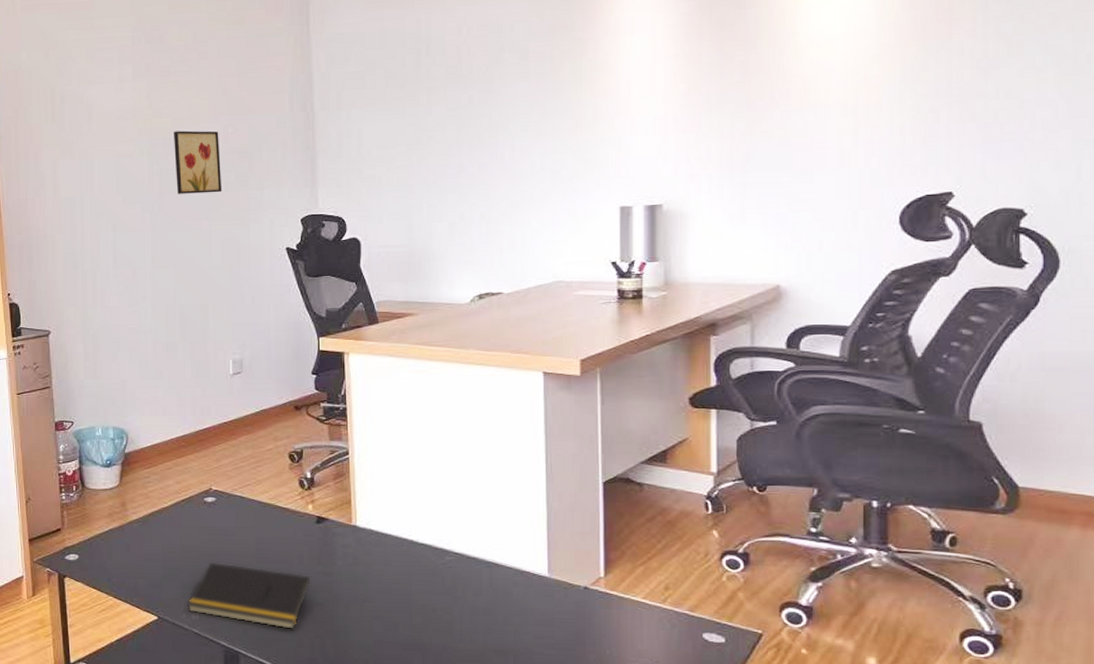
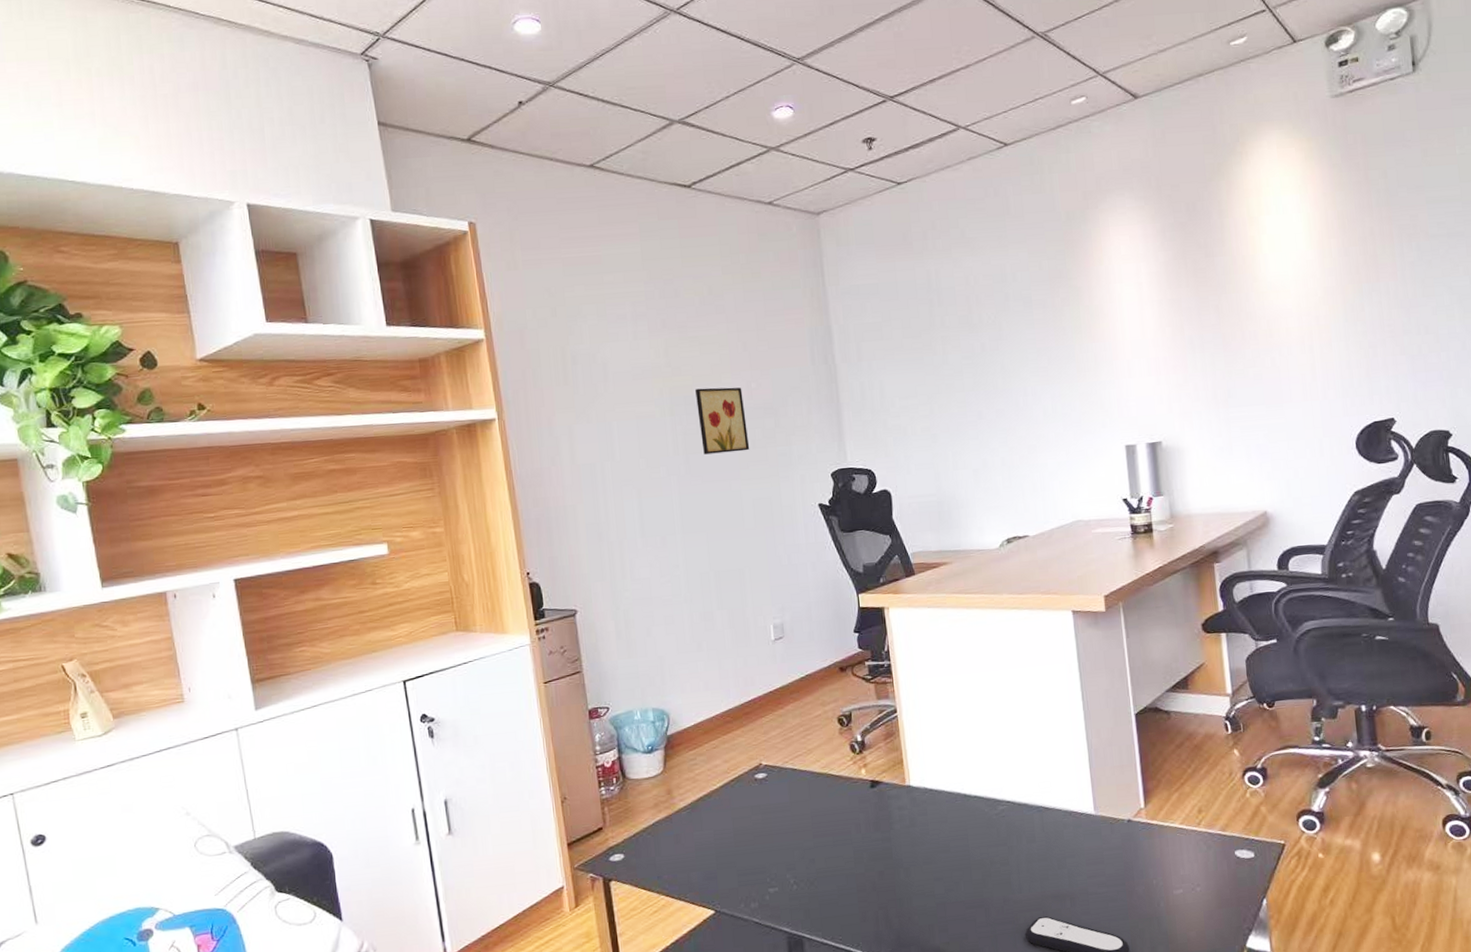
notepad: present [187,562,311,630] -> none [745,842,870,905]

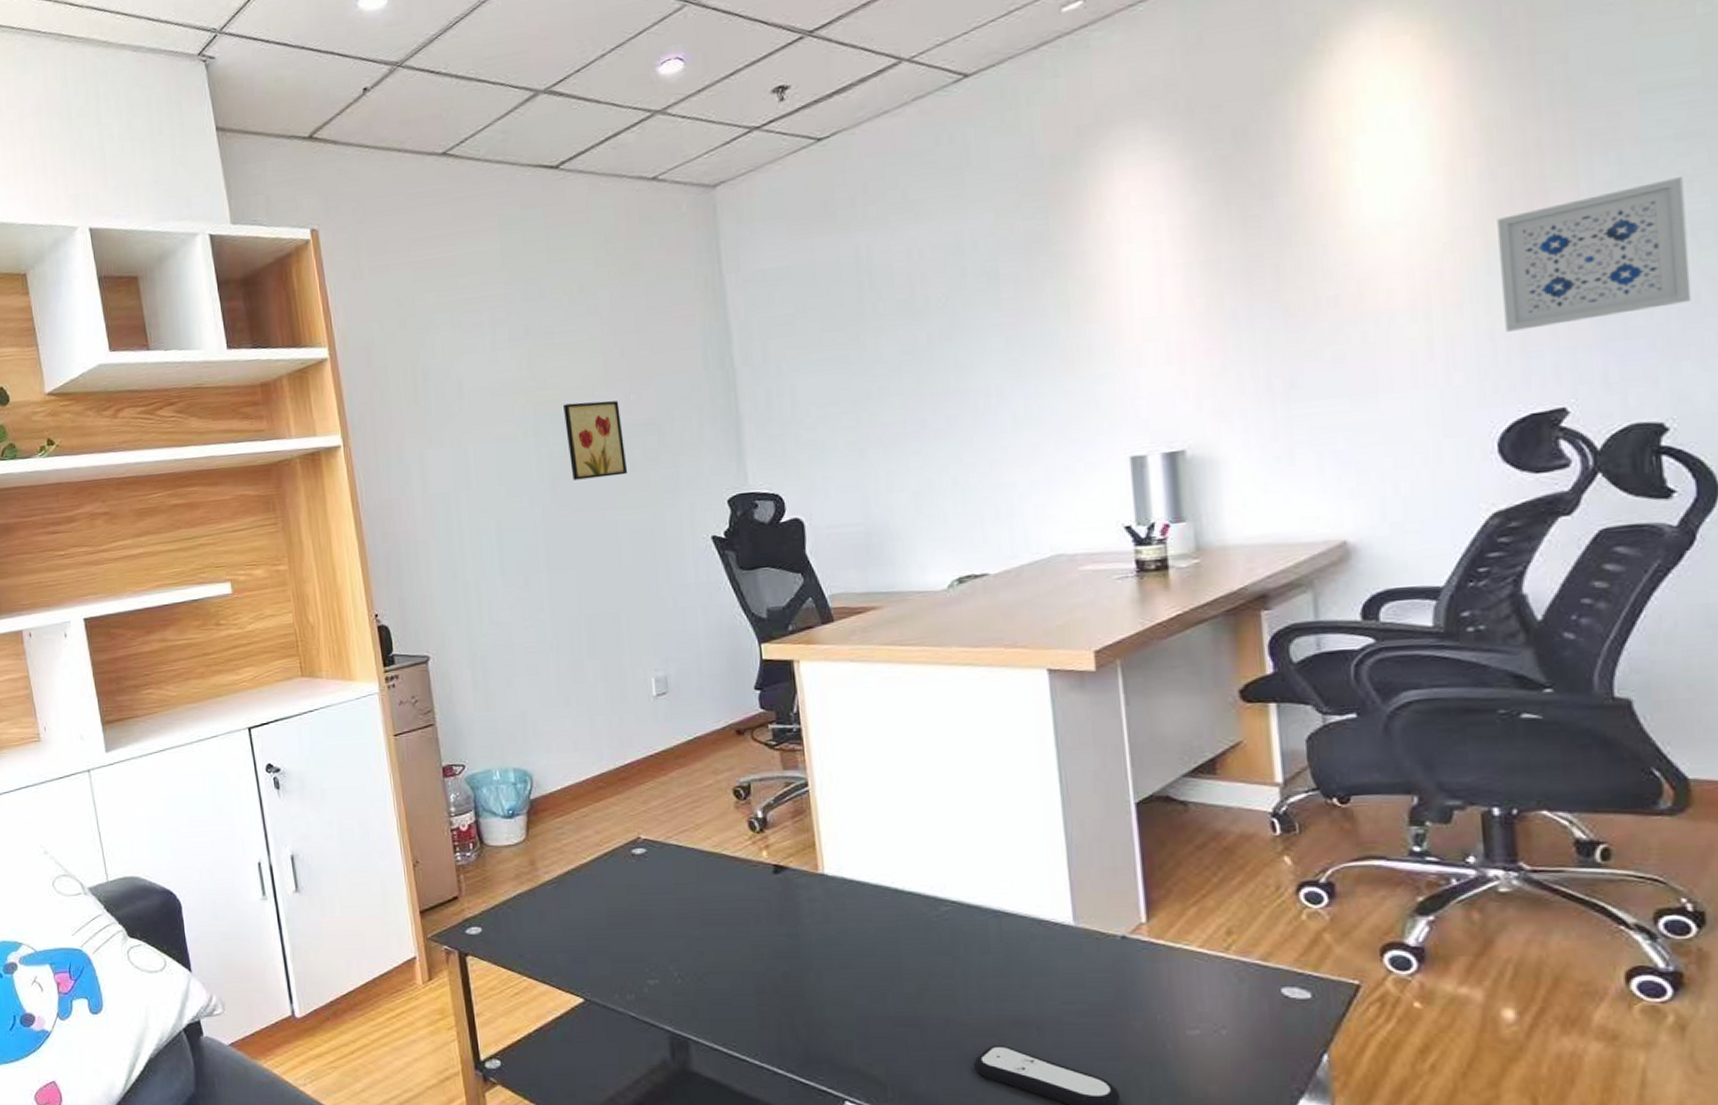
wall art: none [1350,263,1461,363] -> present [1497,177,1692,332]

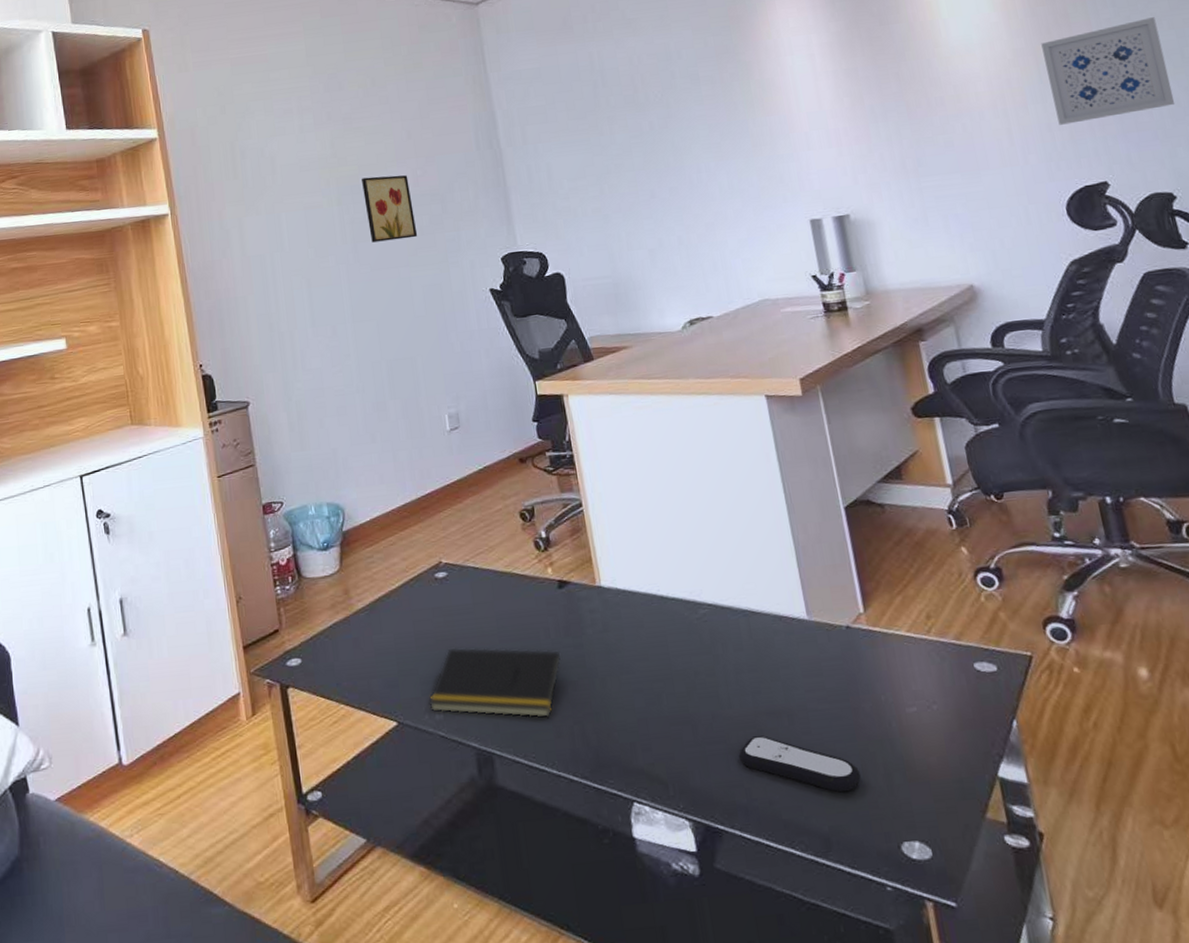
notepad: none [619,927,773,1008] -> present [428,647,562,719]

